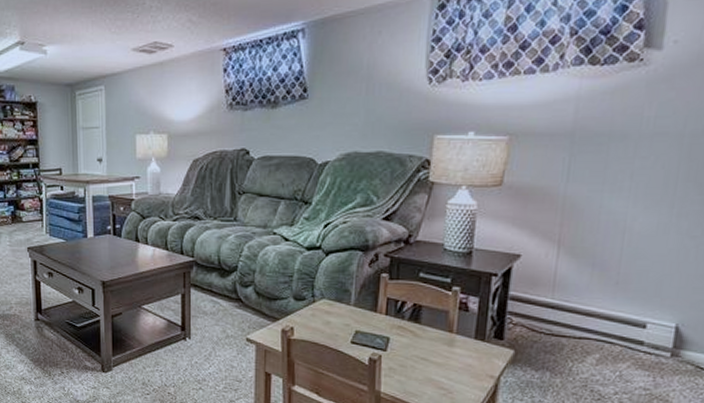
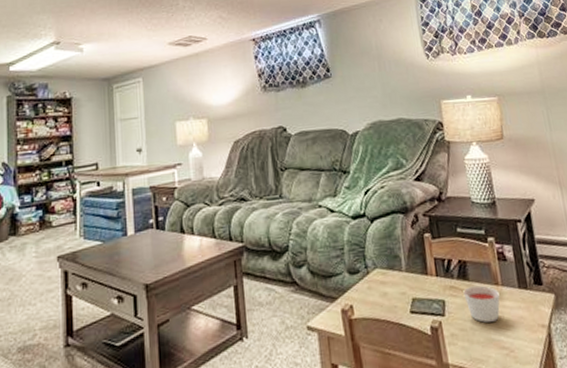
candle: none [411,329,451,364] -> present [463,285,500,323]

